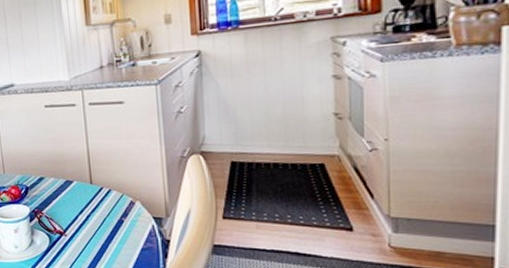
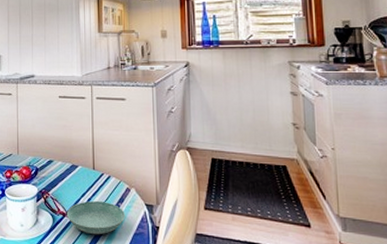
saucer: none [63,216,130,252] -> present [66,200,125,235]

